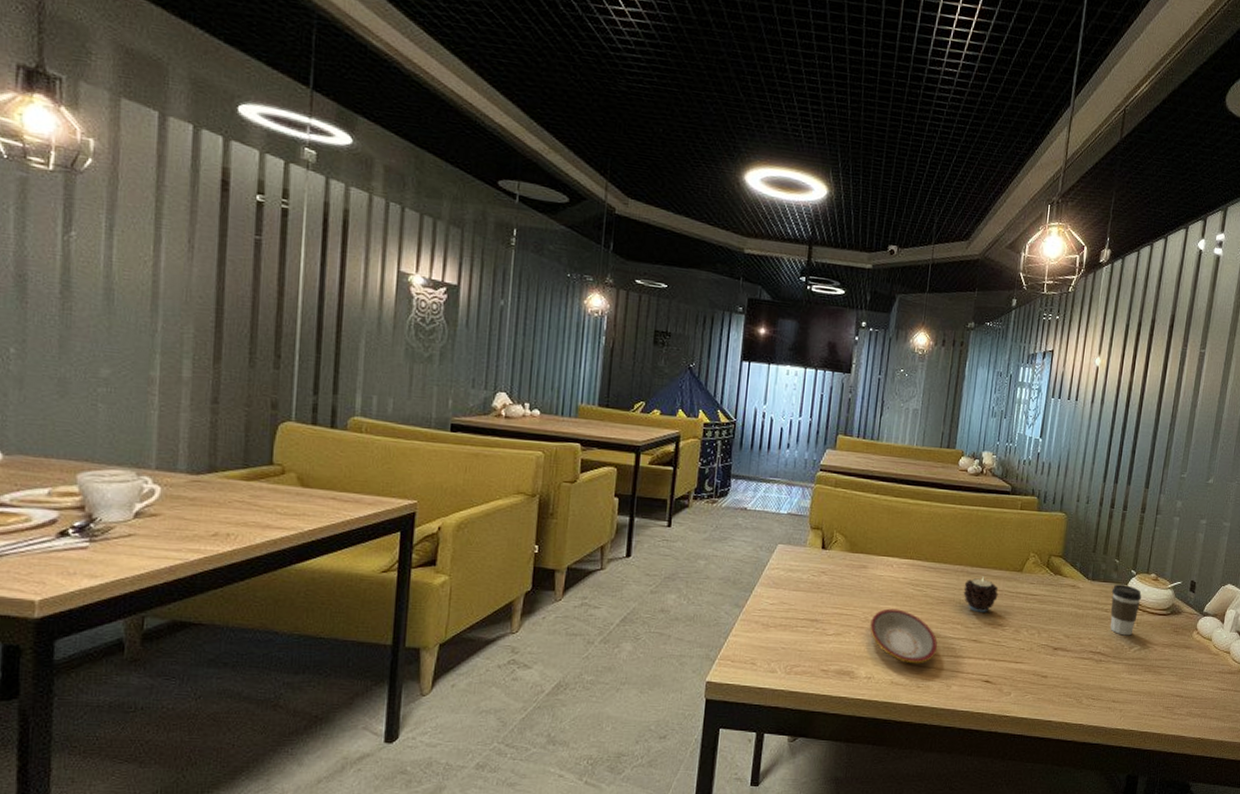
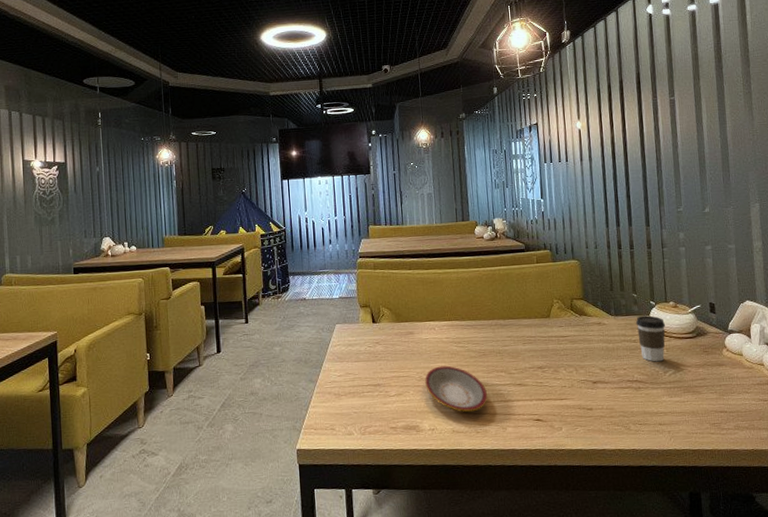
candle: present [963,577,999,612] -> none [500,327,532,359]

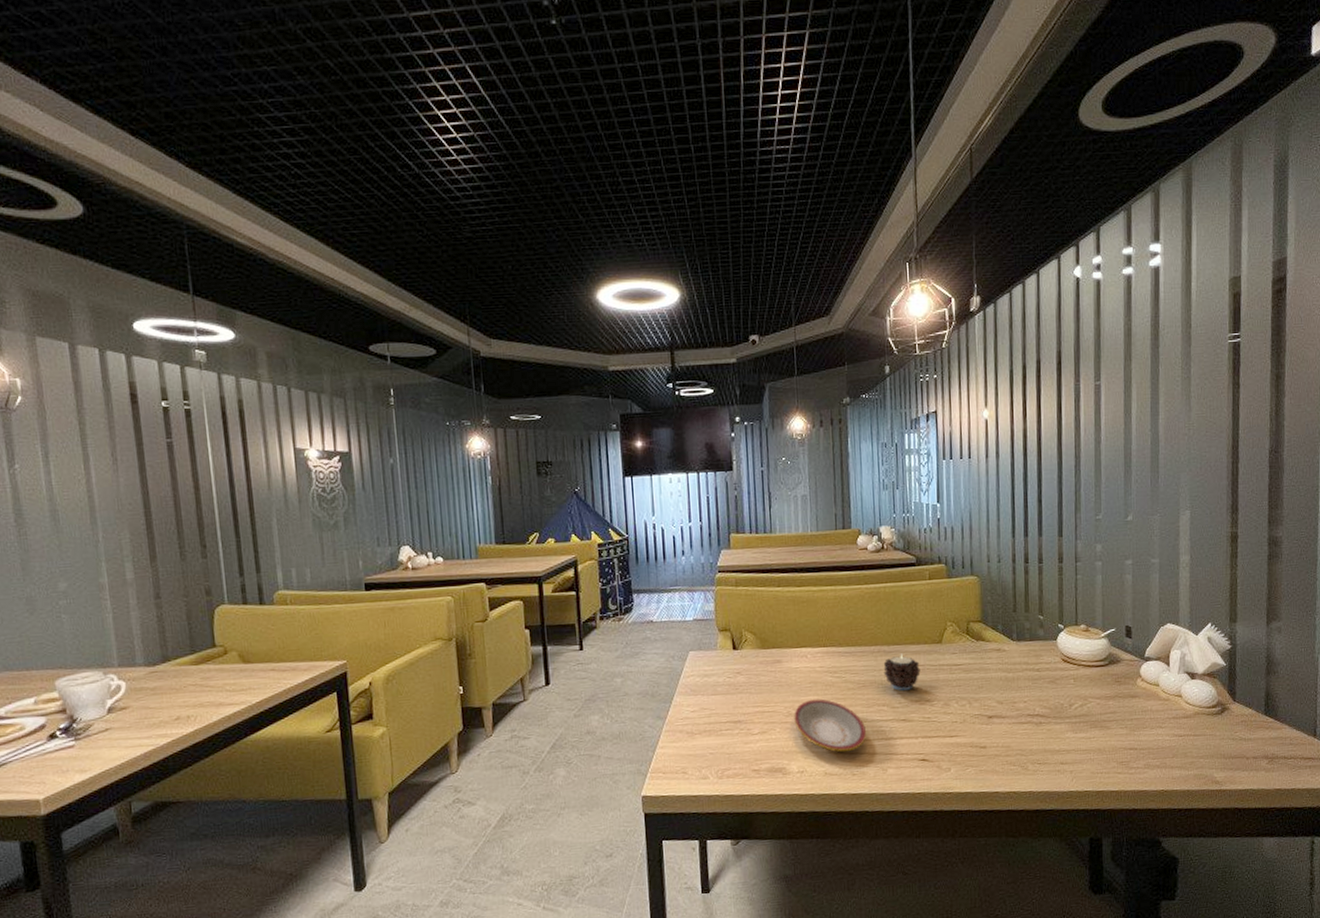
candle: none [500,327,532,359] -> present [883,654,921,691]
coffee cup: present [635,315,665,362] -> none [1040,640,1074,694]

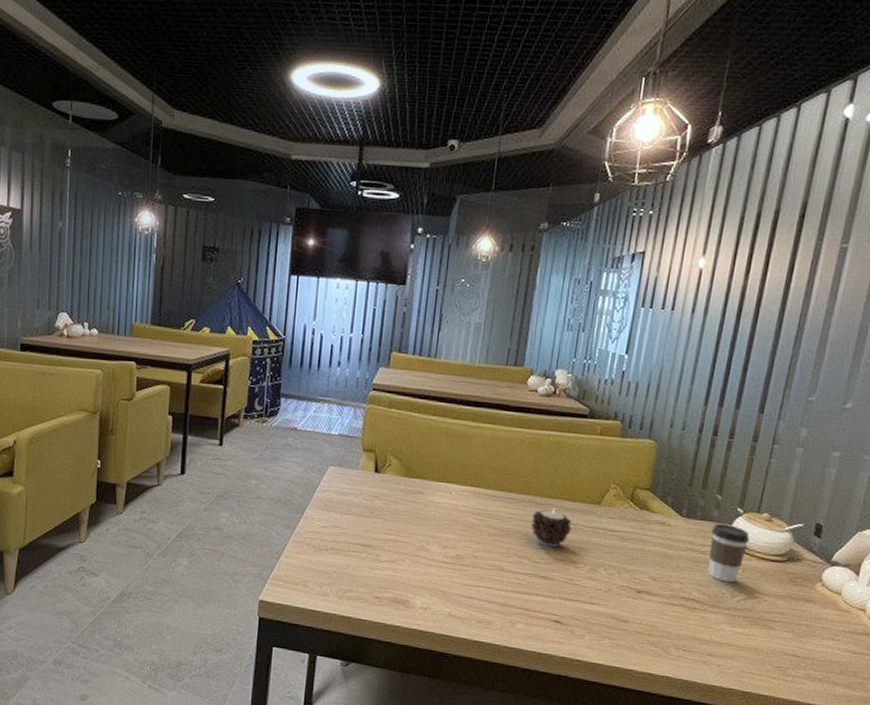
plate: present [794,699,867,752] -> none [426,537,501,598]
coffee cup: none [1040,640,1074,694] -> present [708,523,750,583]

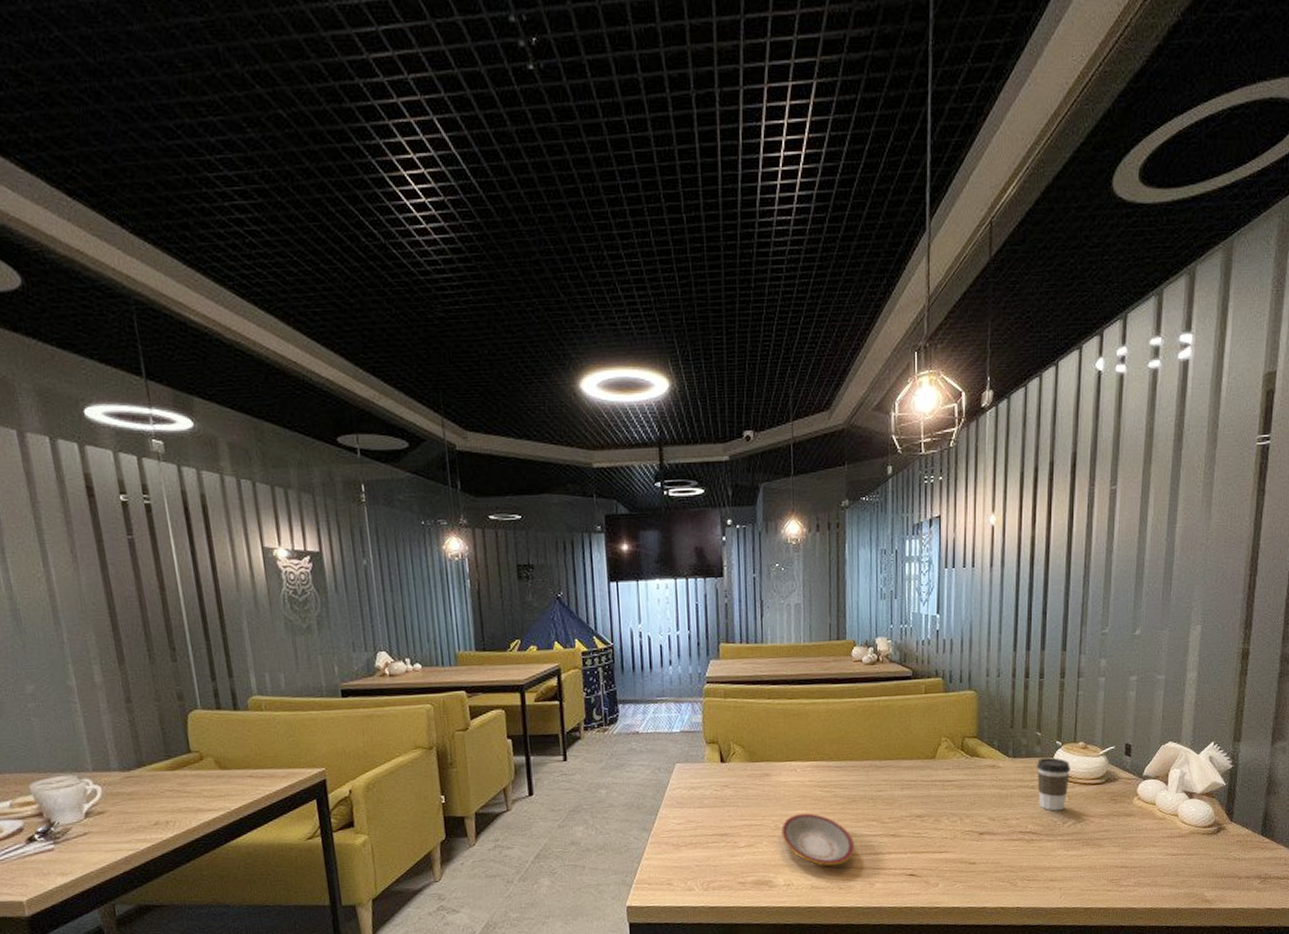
plate: none [426,537,501,598] -> present [781,813,855,866]
candle: present [530,509,573,547] -> none [874,770,912,806]

